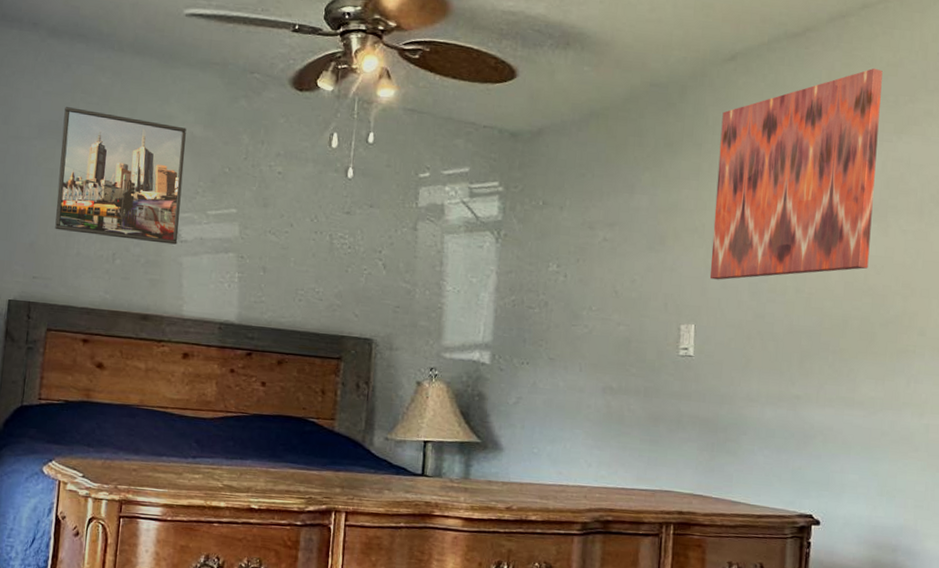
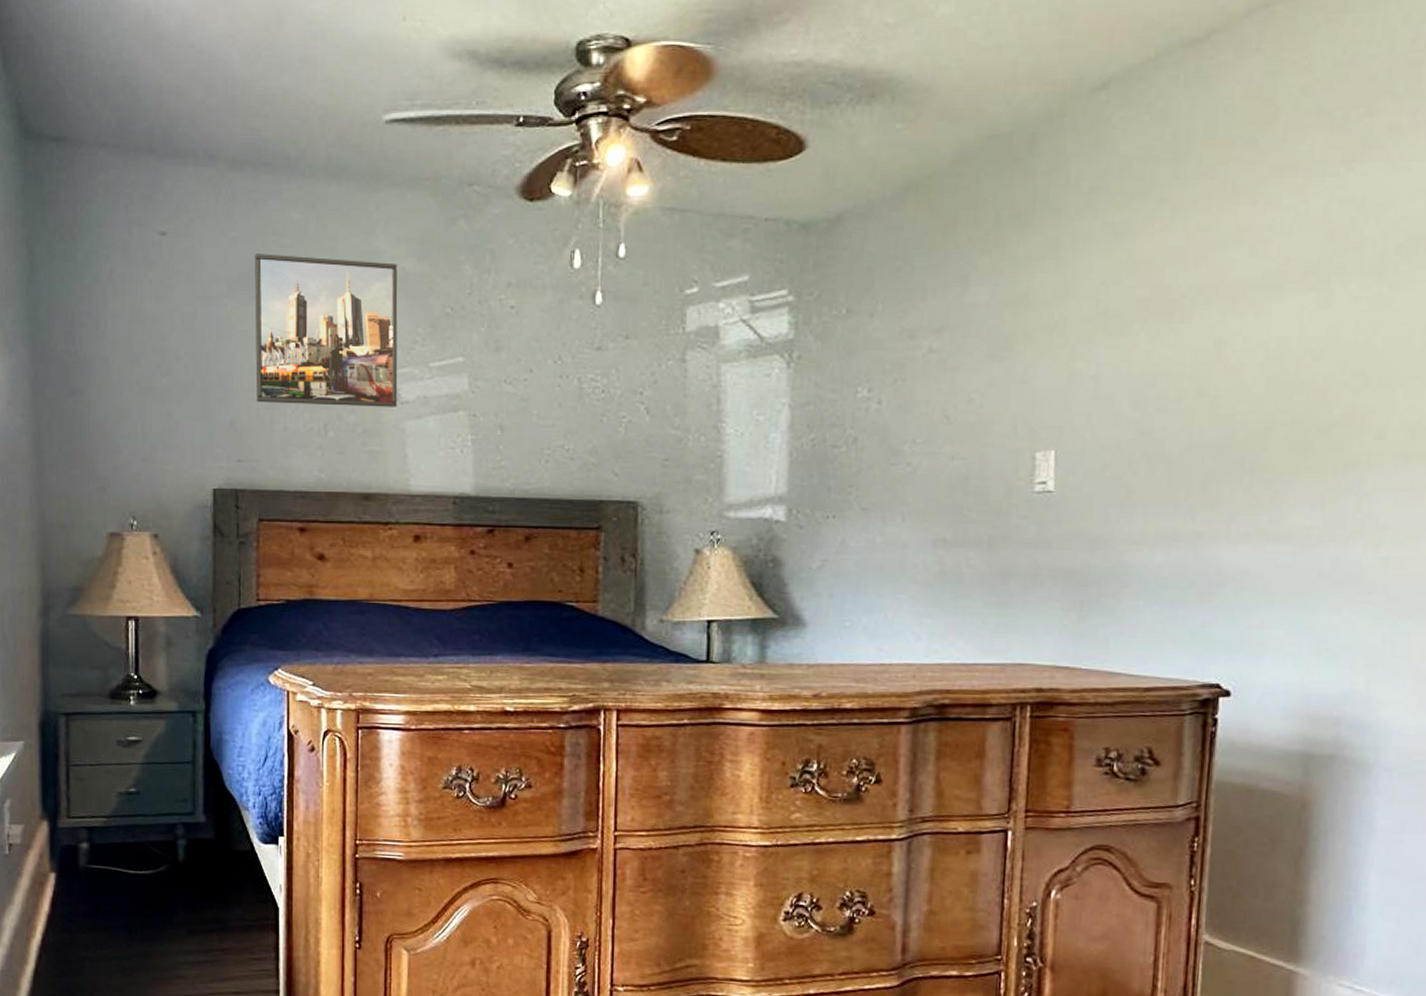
wall art: present [709,68,883,280] -> none [1074,73,1326,389]

